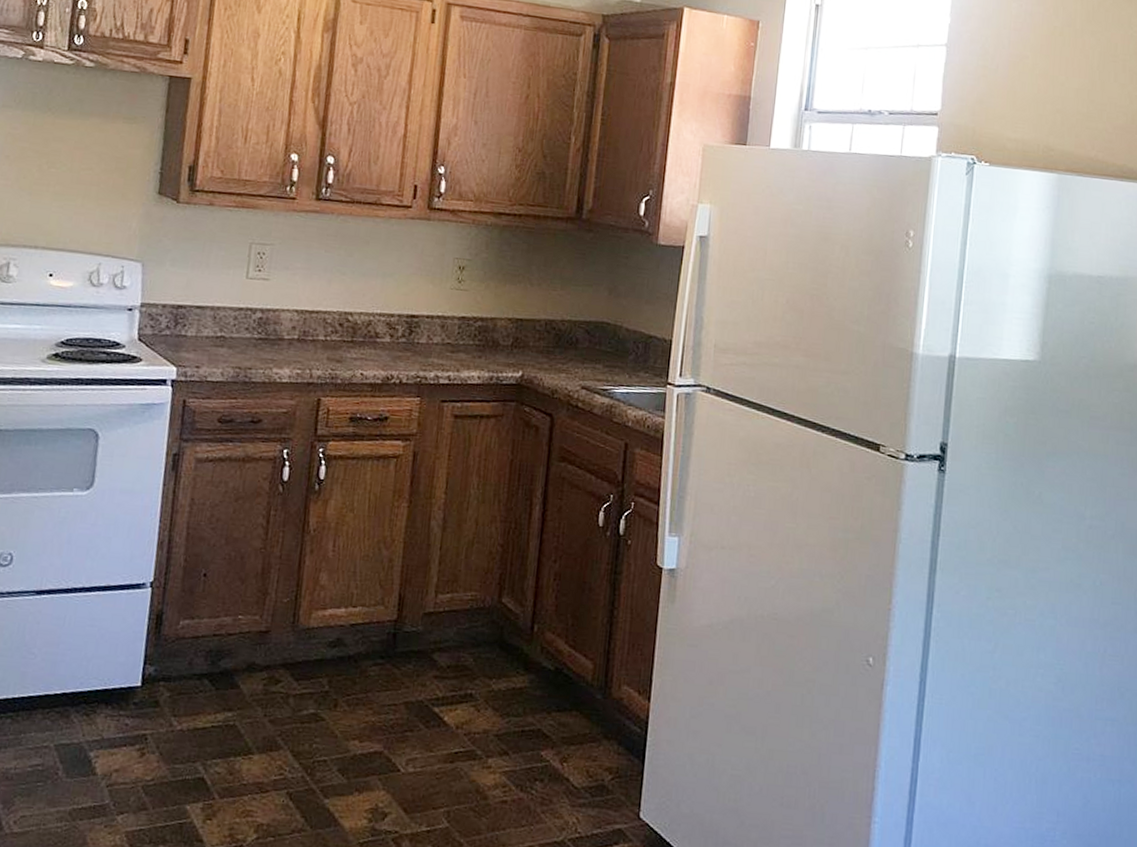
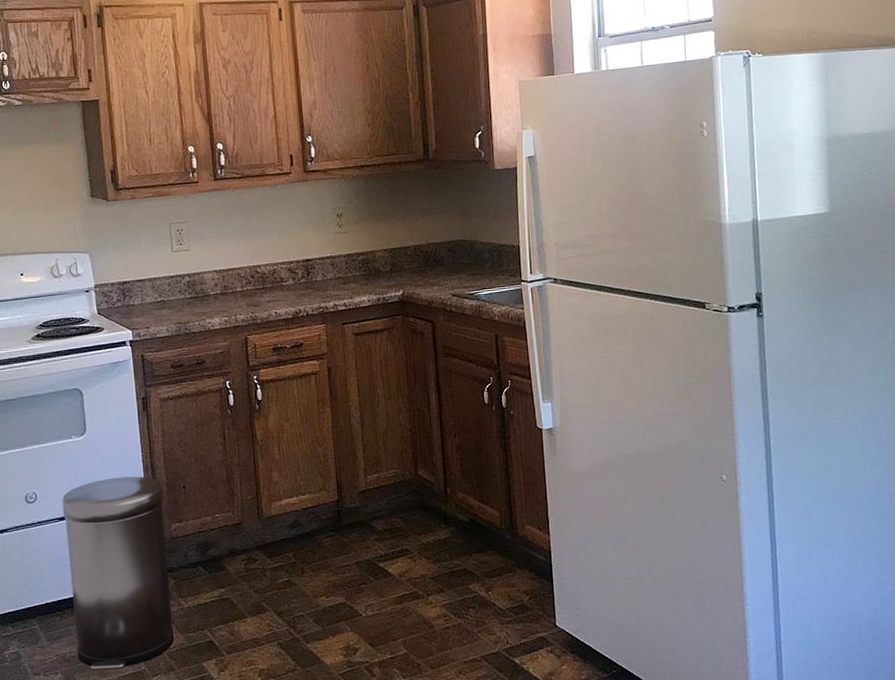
pedal bin: none [24,549,178,800] -> present [62,476,175,671]

